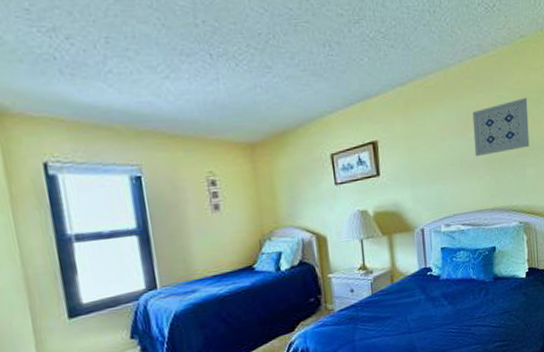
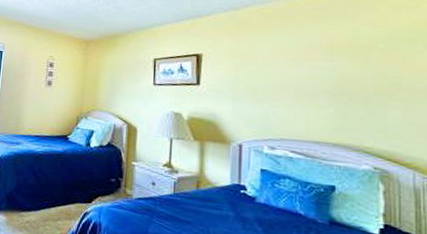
wall art: present [472,97,530,157] -> none [316,35,395,88]

